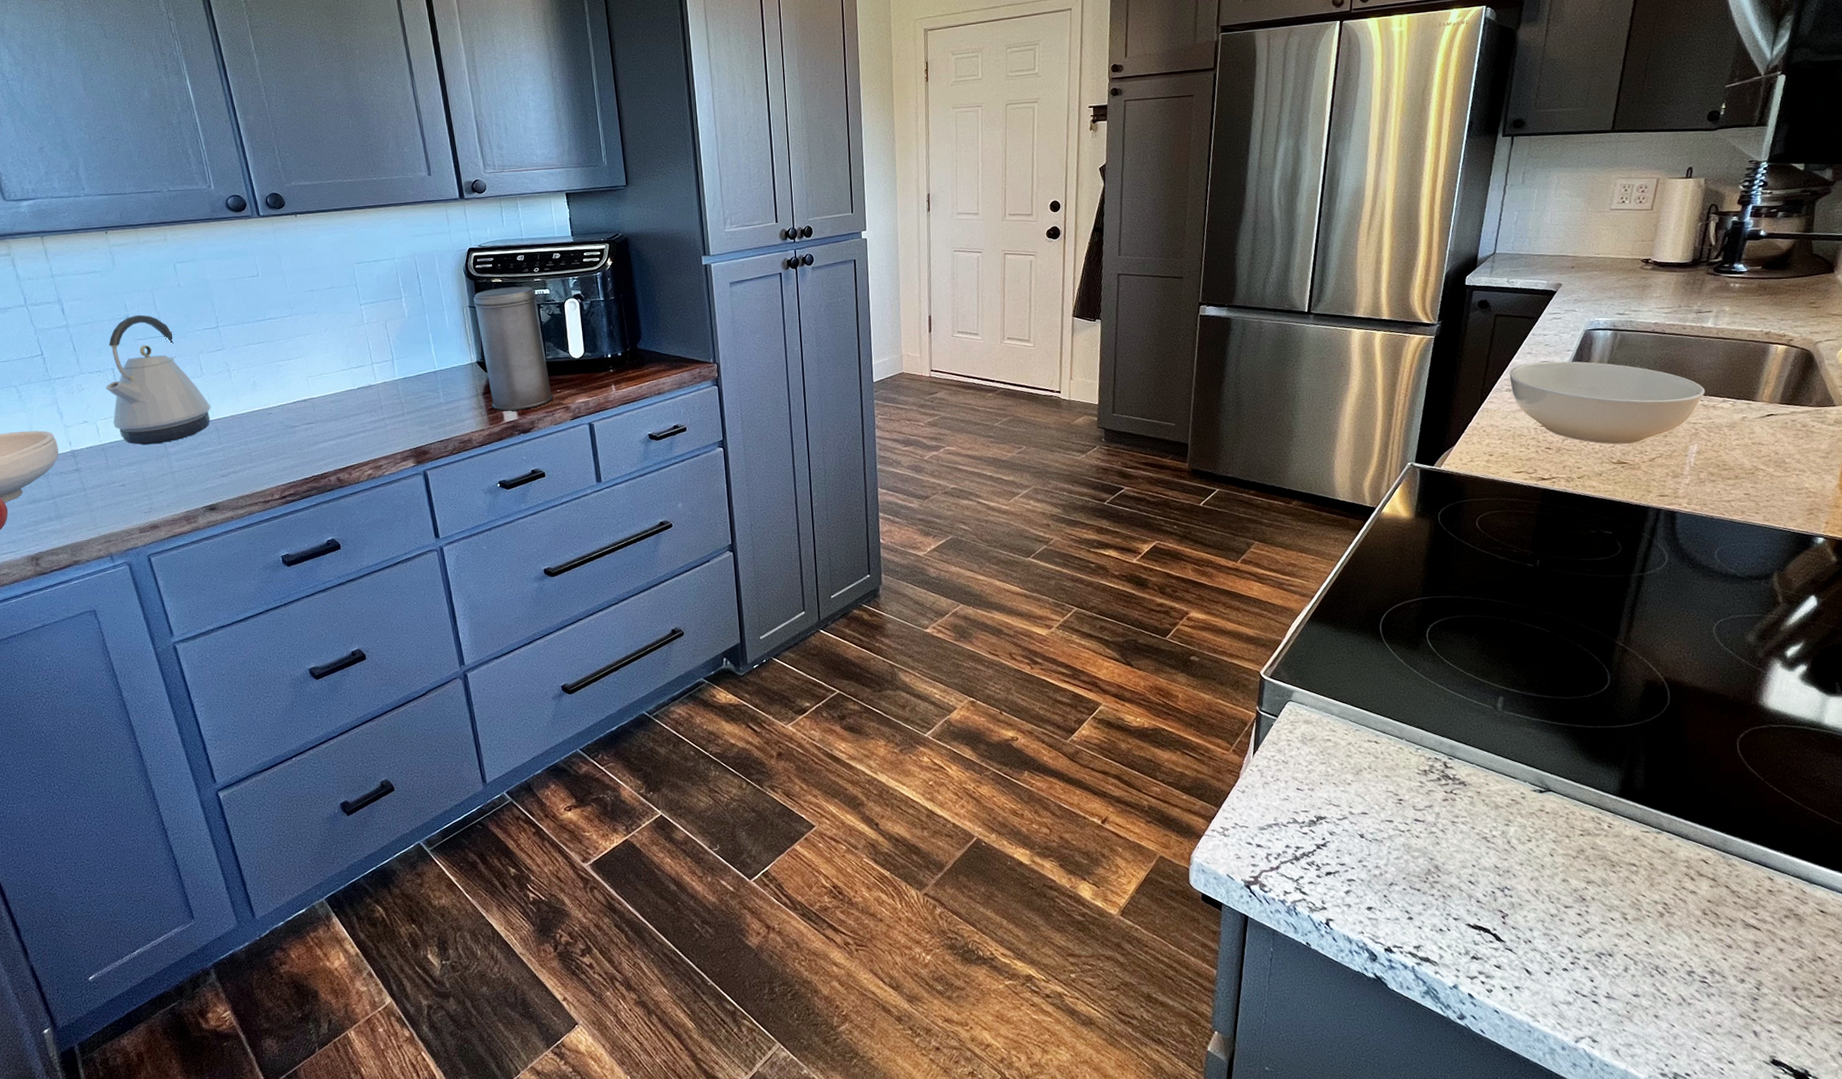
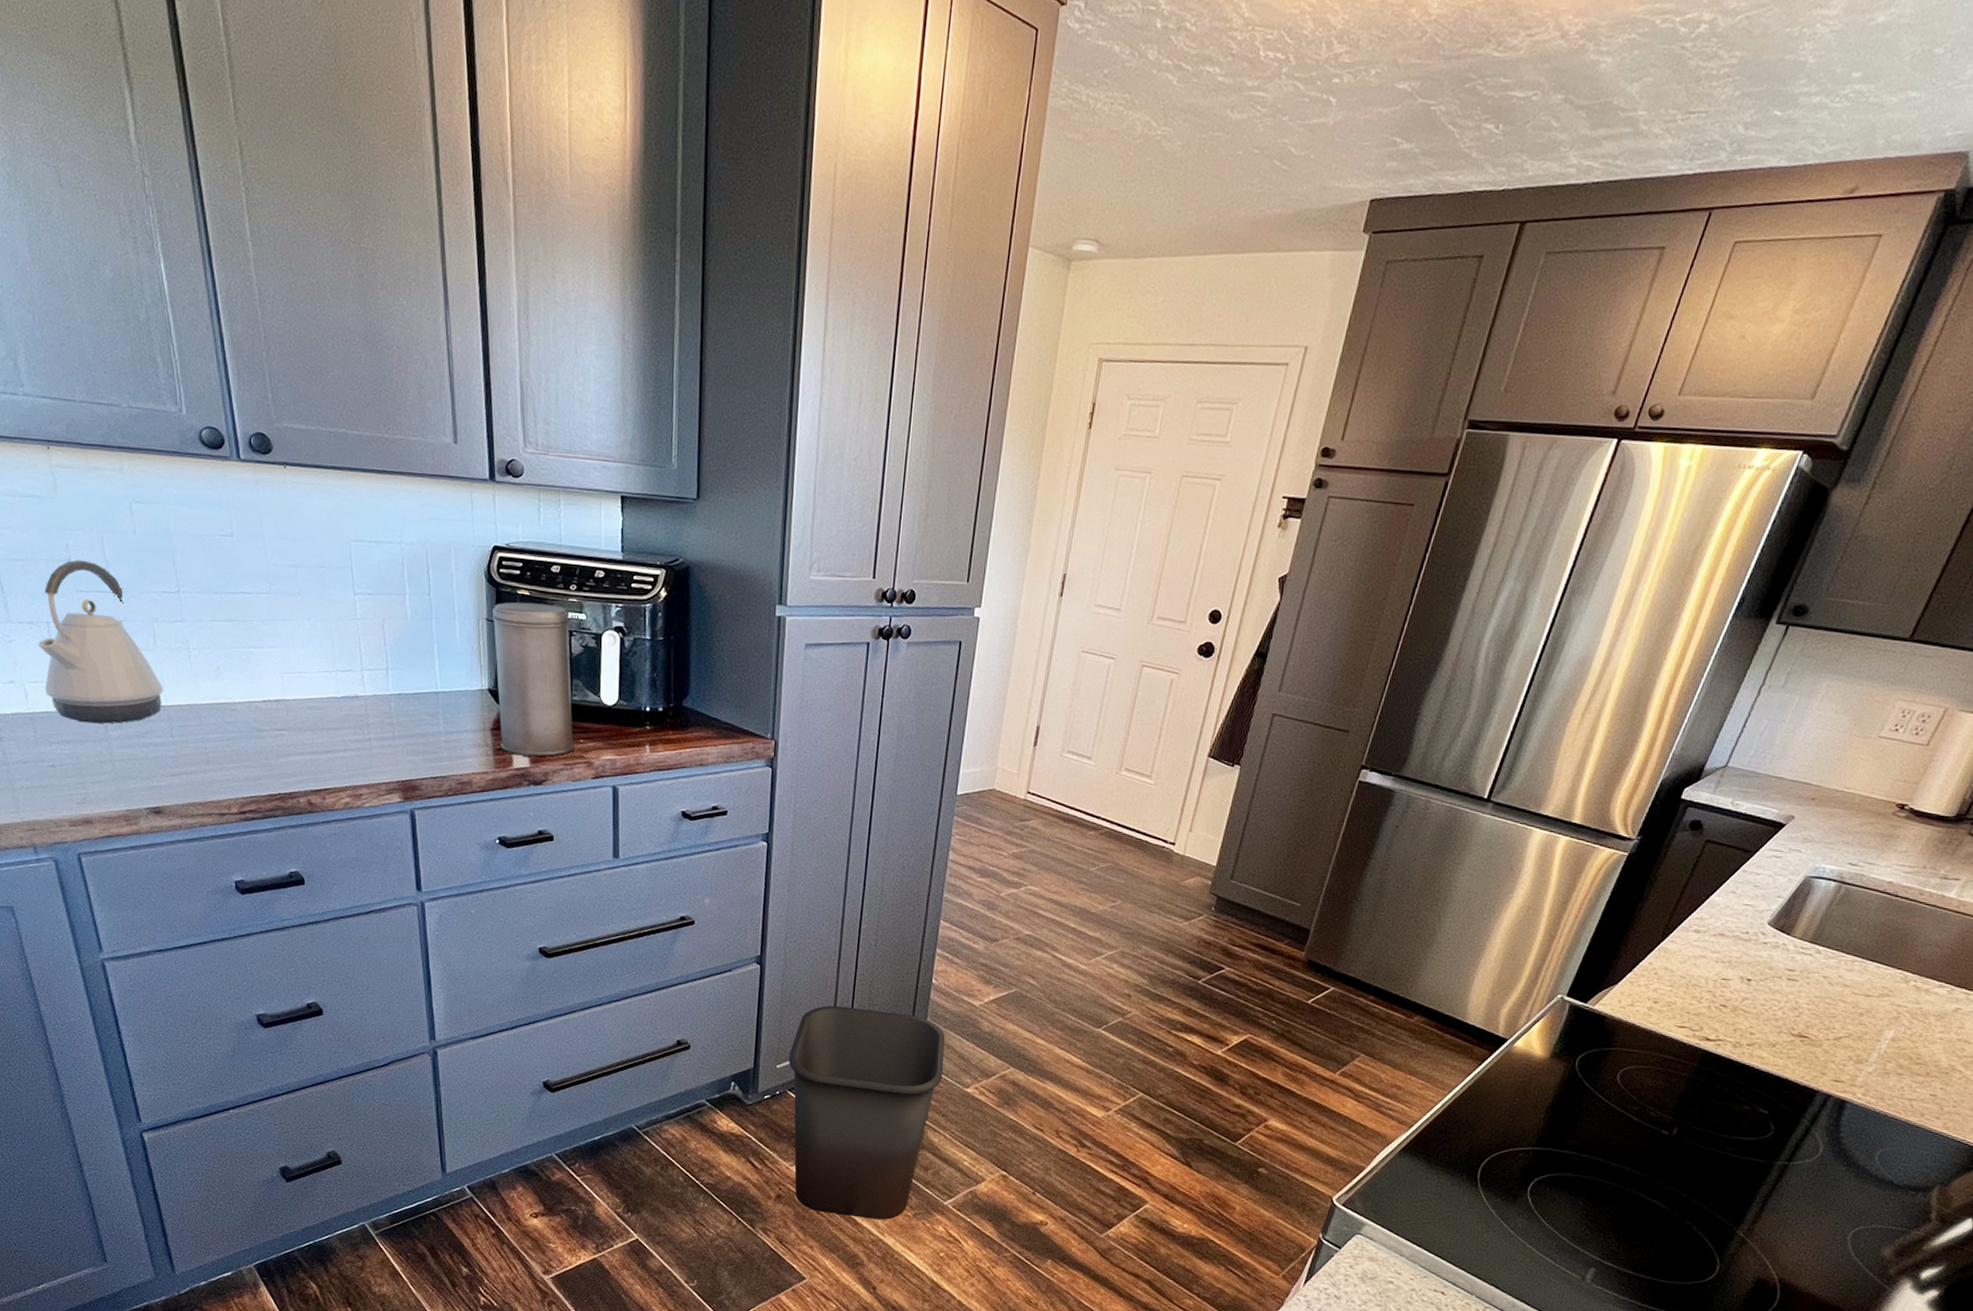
waste bin: none [769,573,904,762] -> present [788,1005,945,1220]
bowl: present [1509,361,1706,445] -> none [1699,904,1924,1017]

